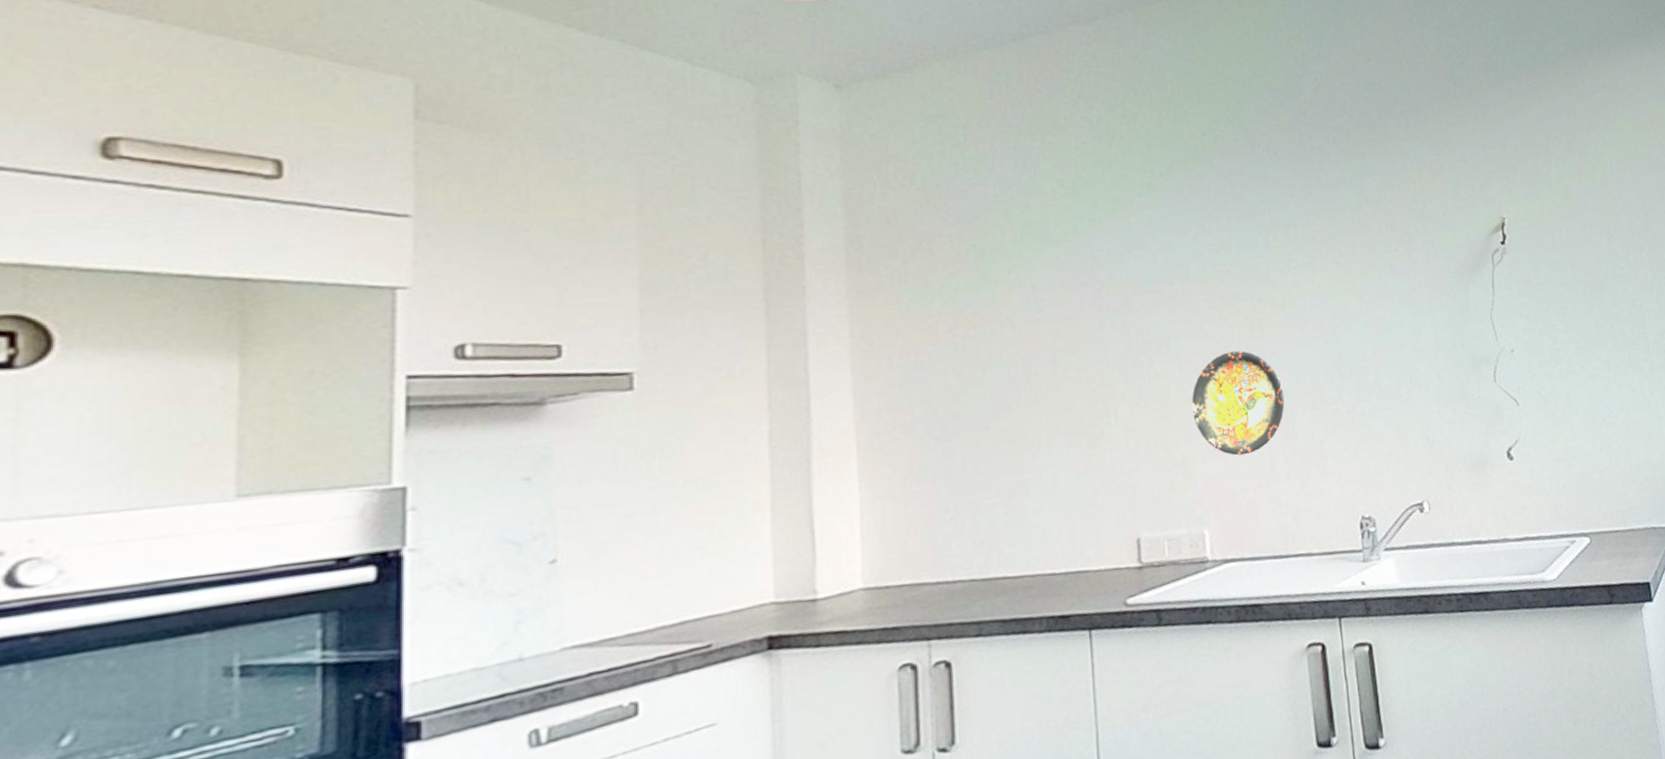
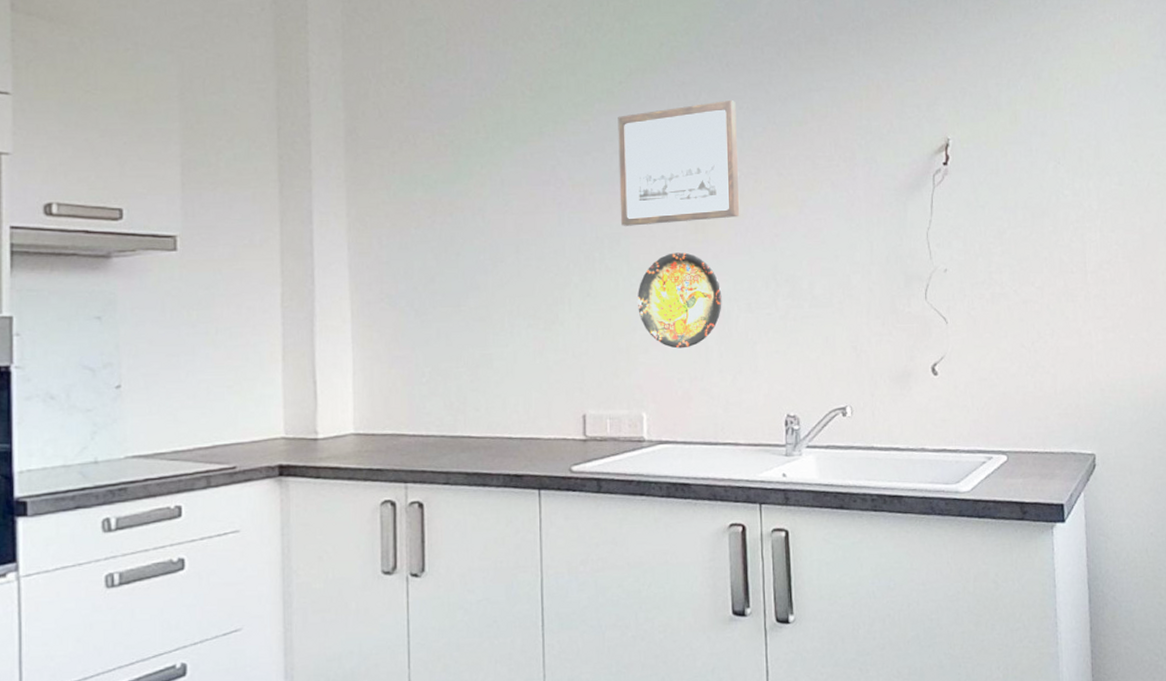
wall art: none [1160,188,1298,327] -> present [618,99,740,226]

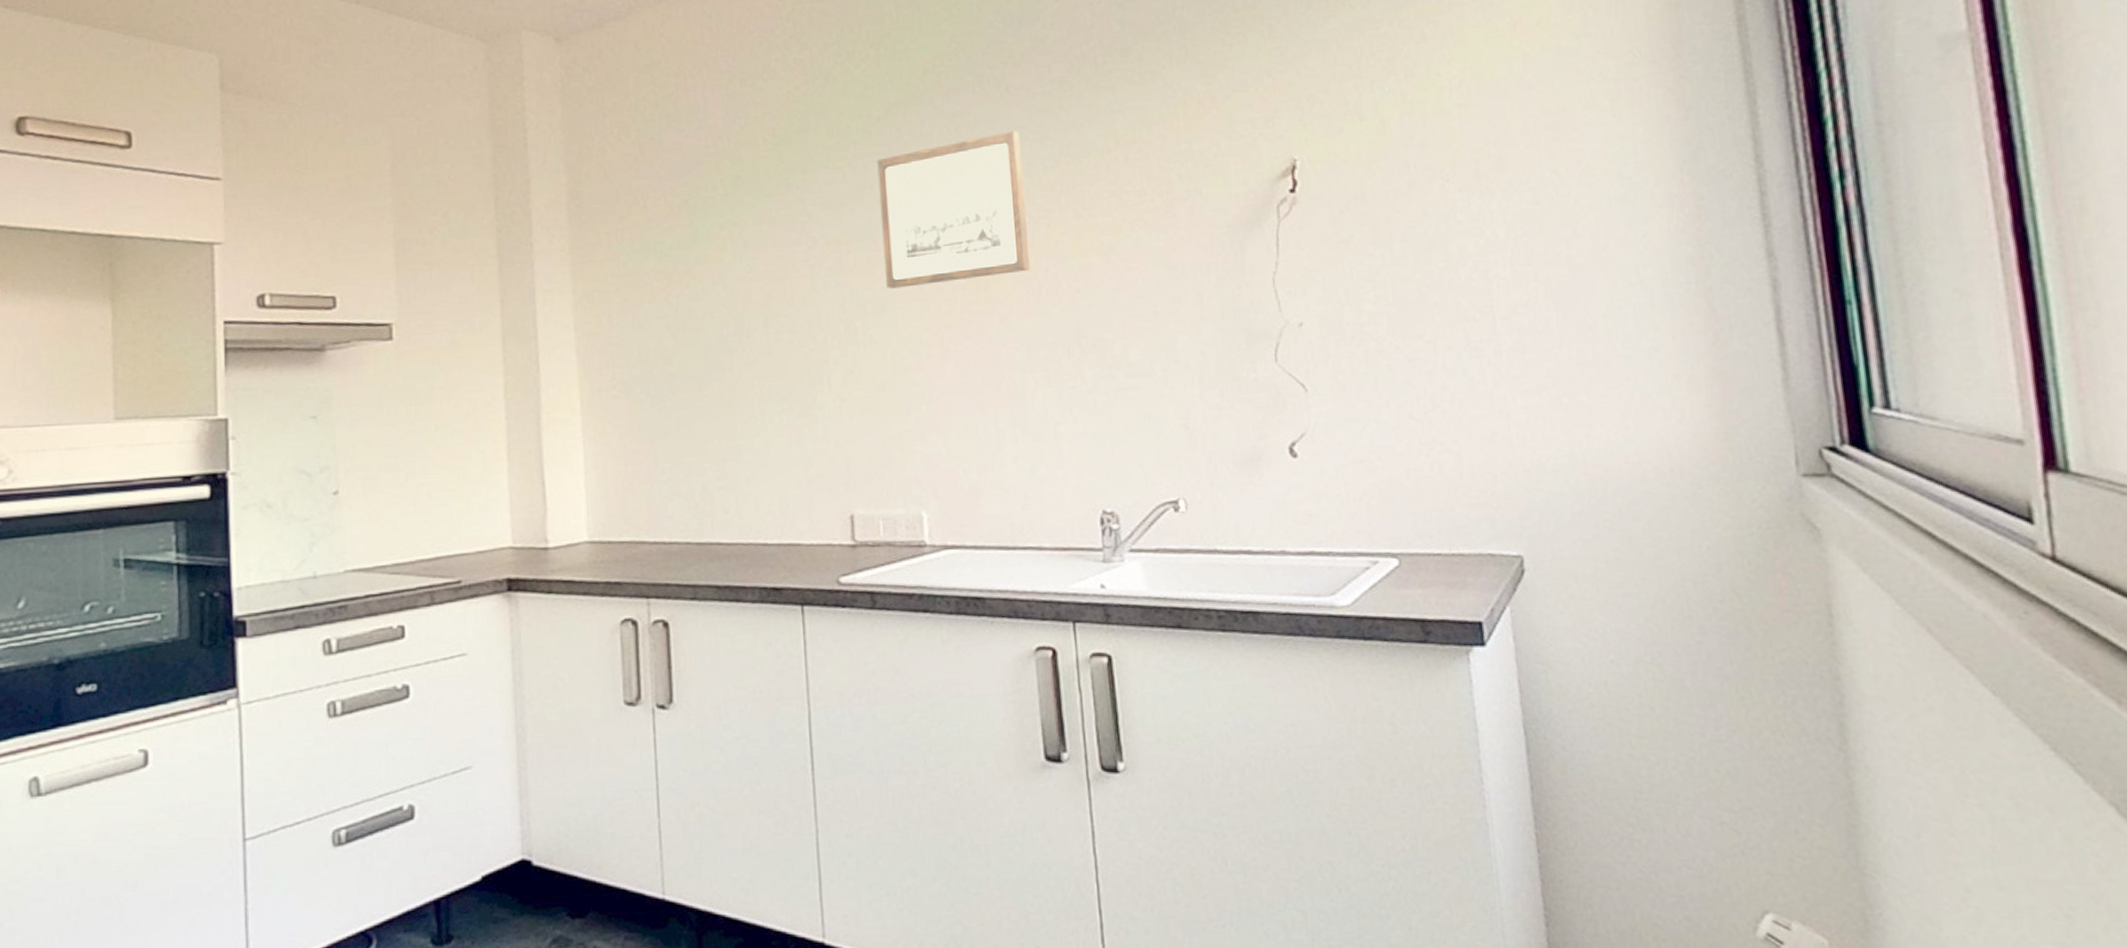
decorative plate: present [638,252,722,349] -> none [910,316,1014,433]

